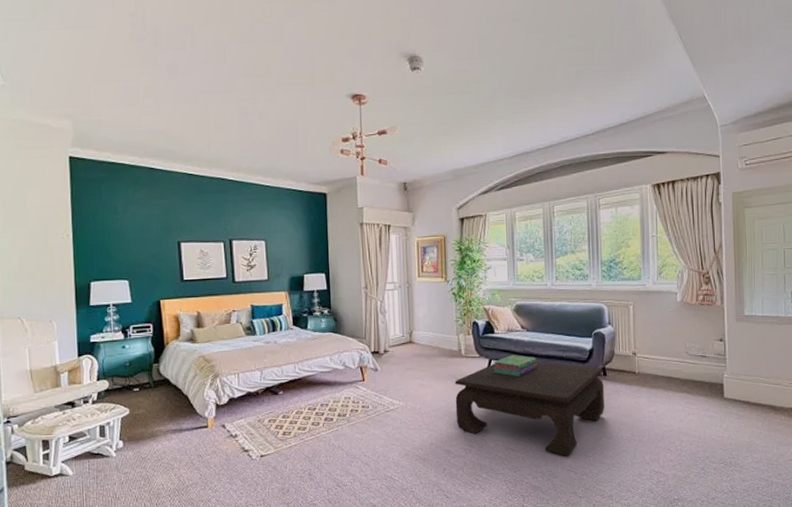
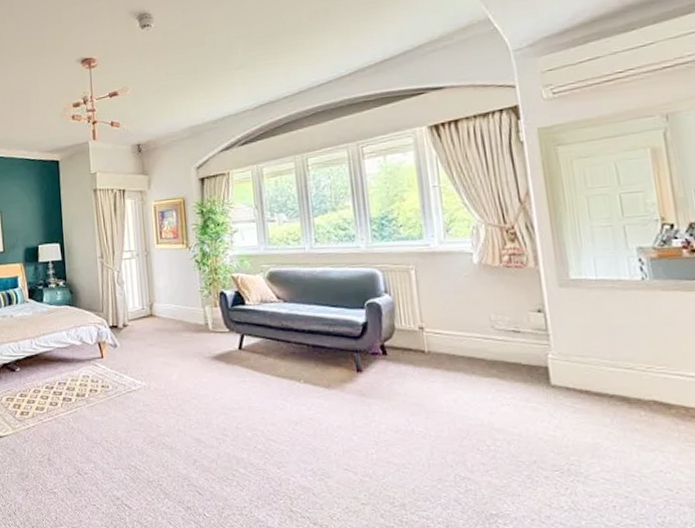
coffee table: present [454,361,604,456] -> none [202,337,387,452]
stack of books: present [492,355,539,377] -> none [245,329,300,356]

